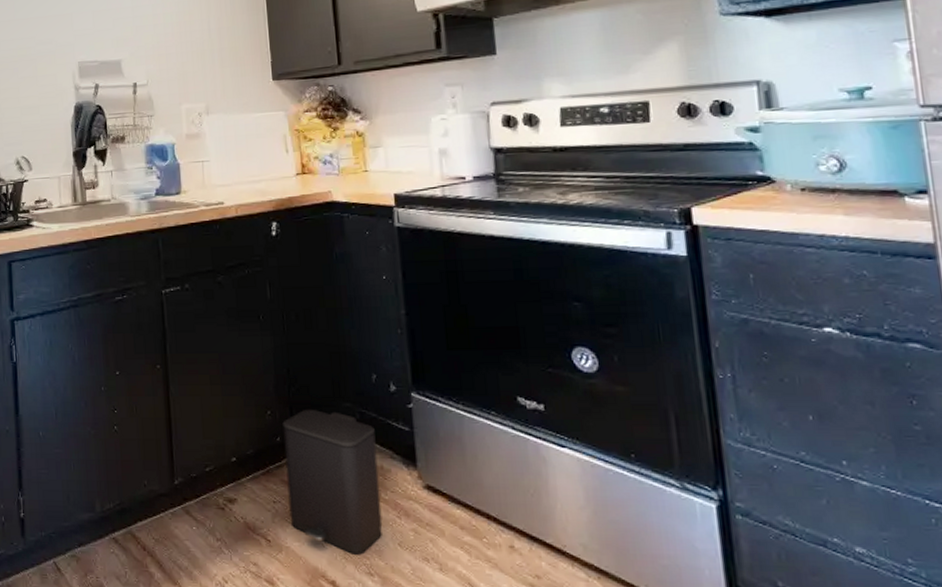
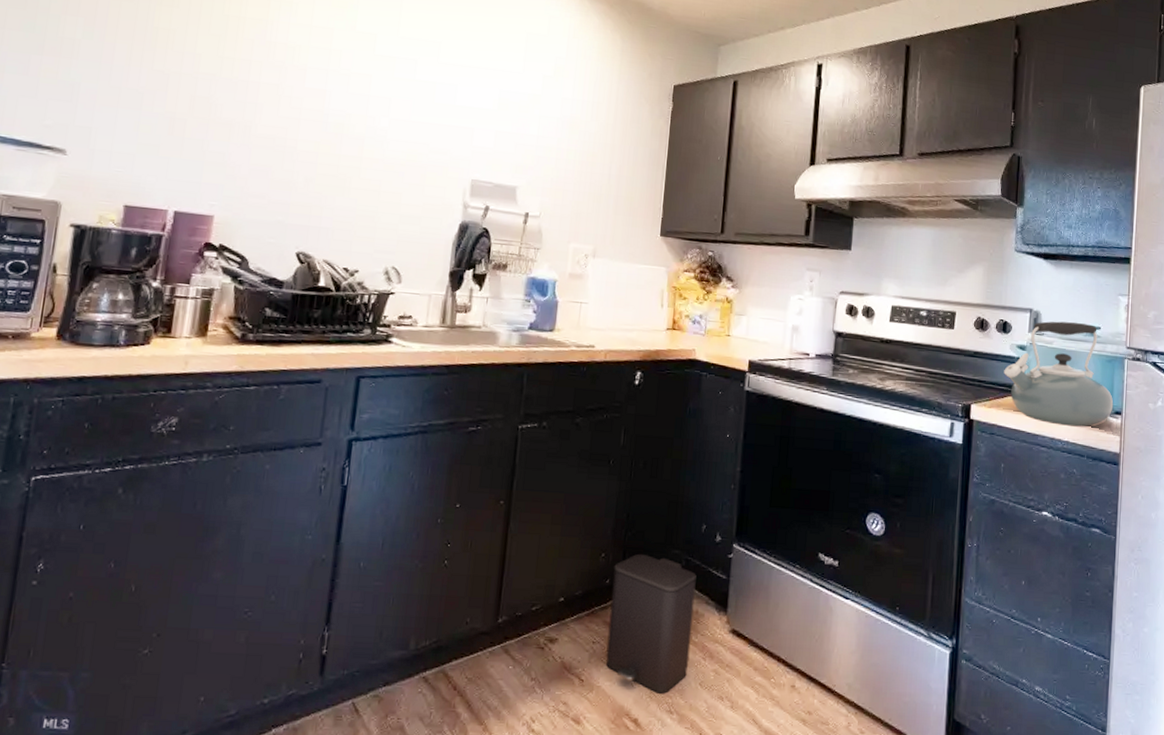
kettle: none [731,85,913,218] -> present [1004,321,1114,428]

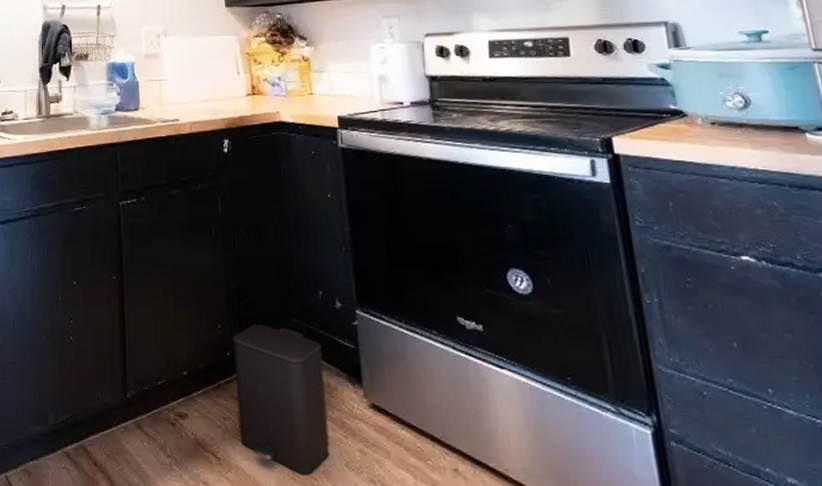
kettle: present [1004,321,1114,428] -> none [646,29,812,151]

